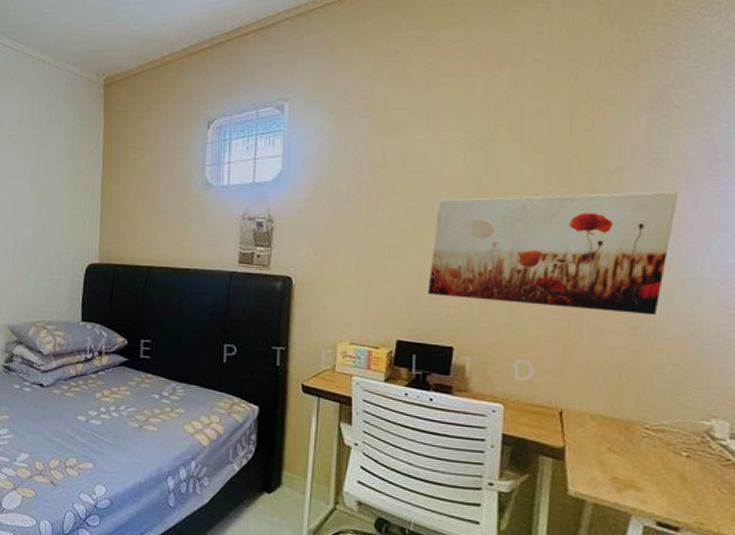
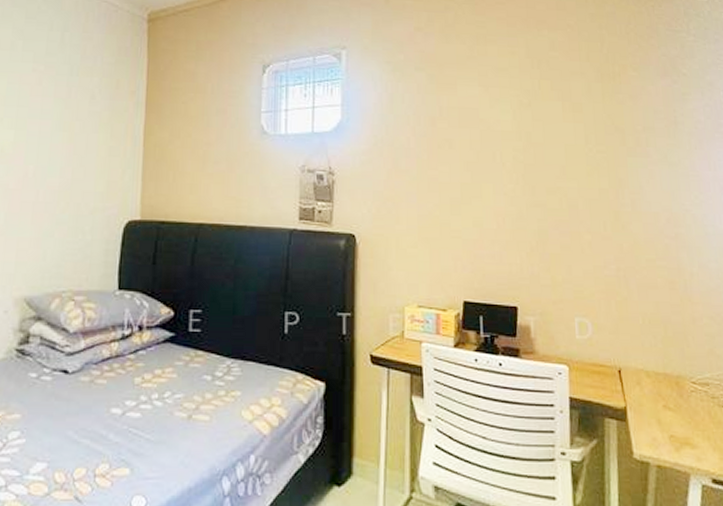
wall art: present [428,192,679,316] -> none [489,151,695,269]

